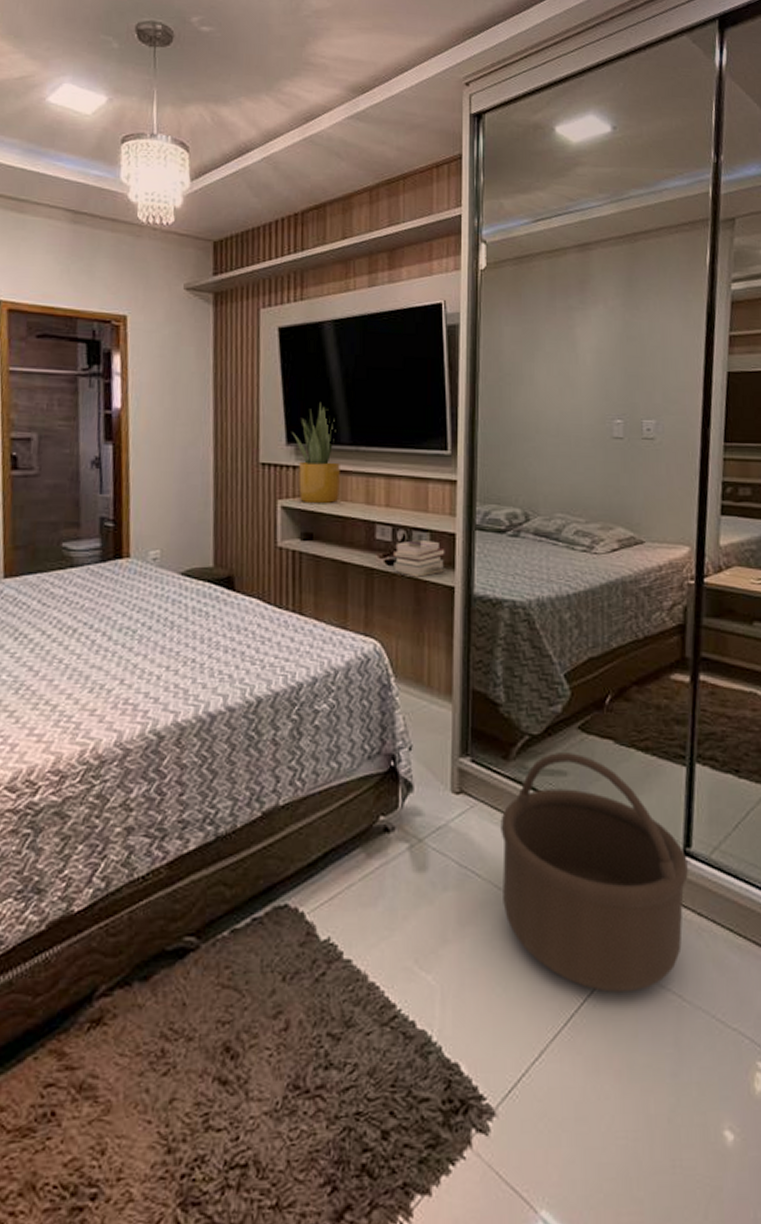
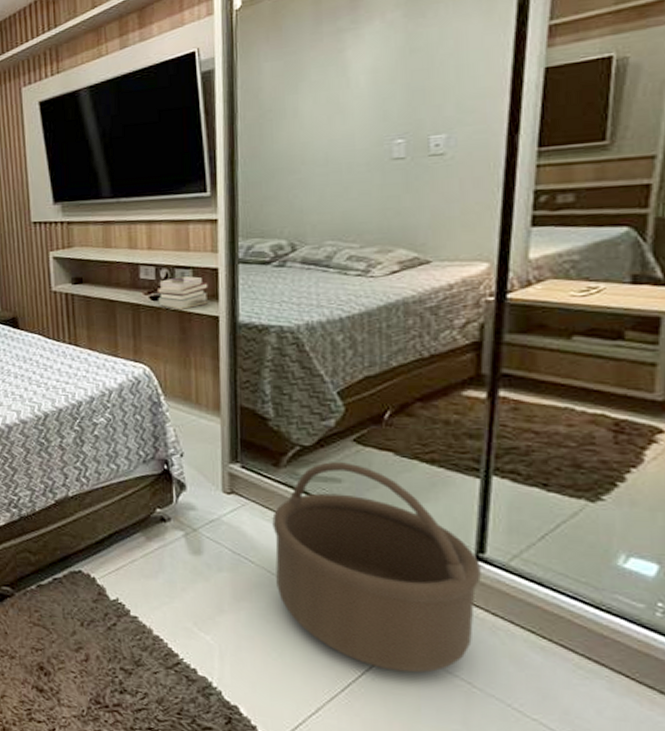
planter: present [292,401,340,504] -> none [58,162,104,253]

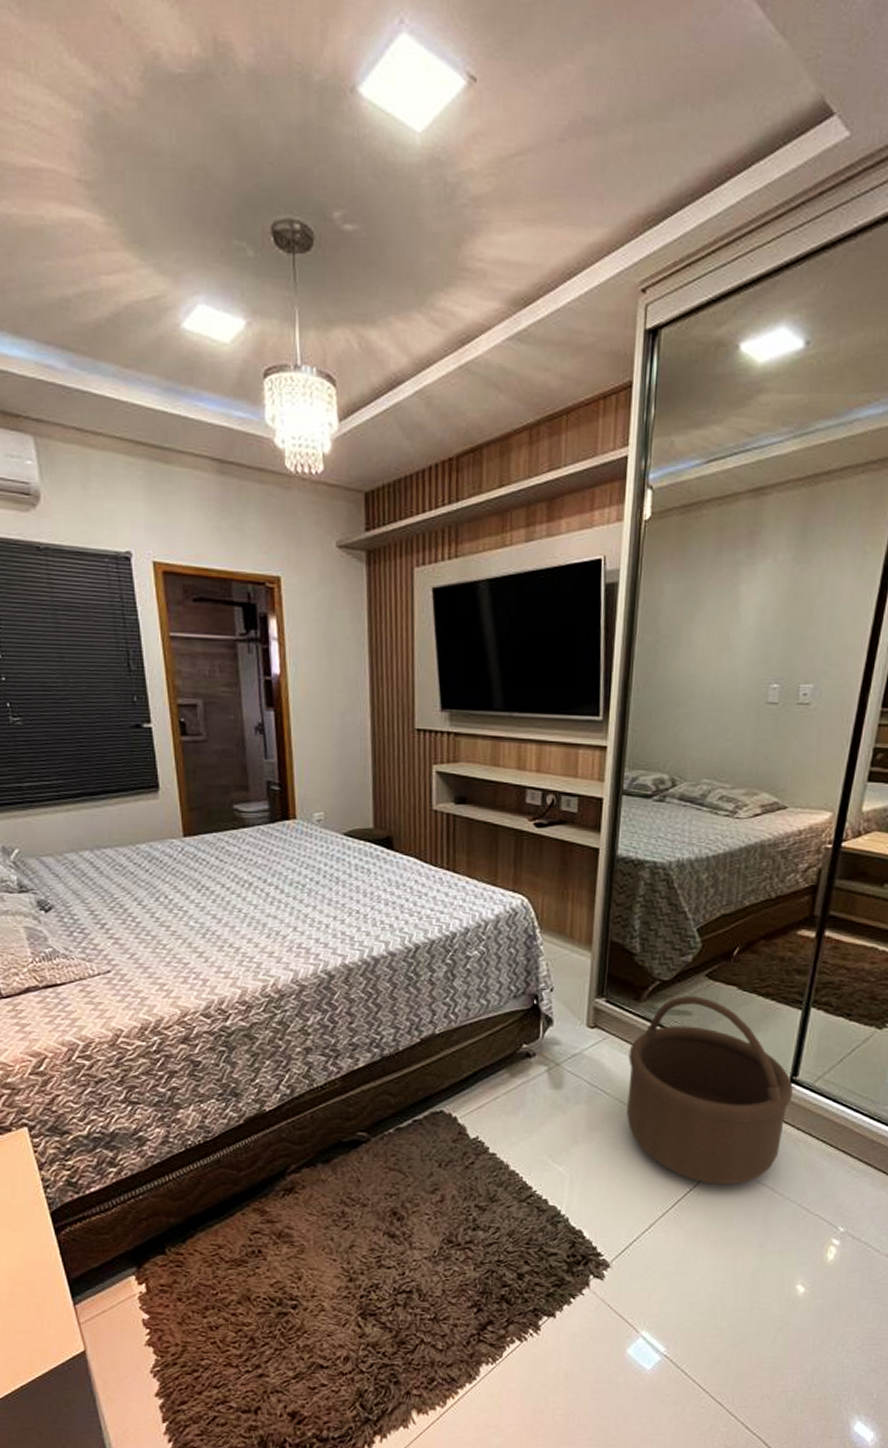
books: present [156,275,209,310] -> none [541,803,592,839]

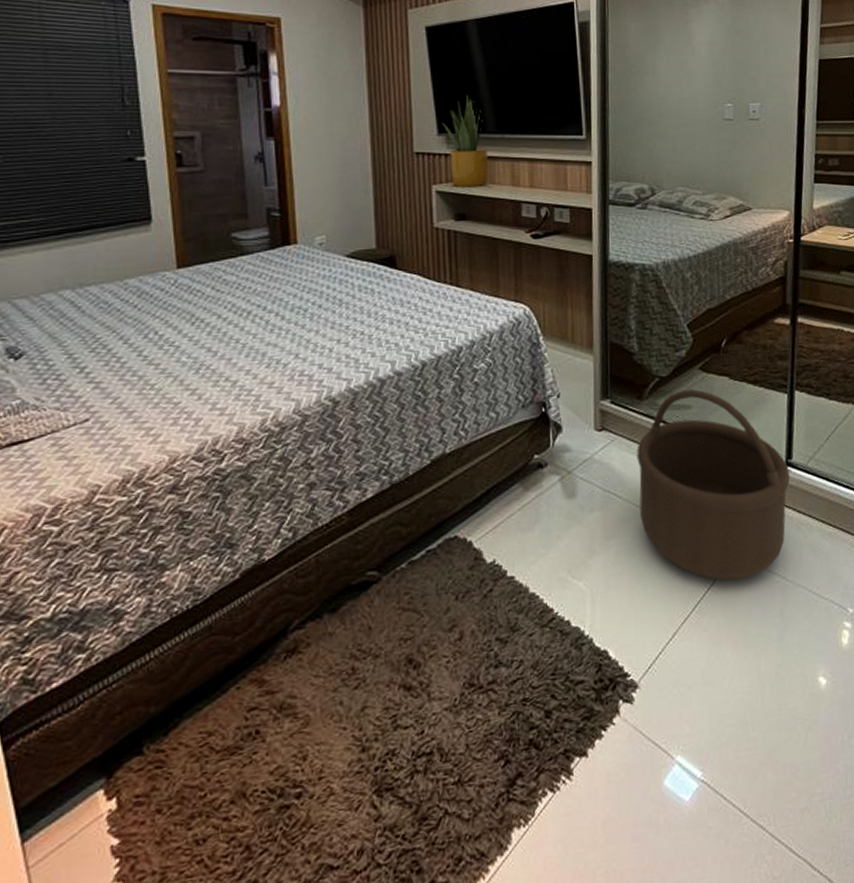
planter: none [447,666,493,769] -> present [443,94,488,188]

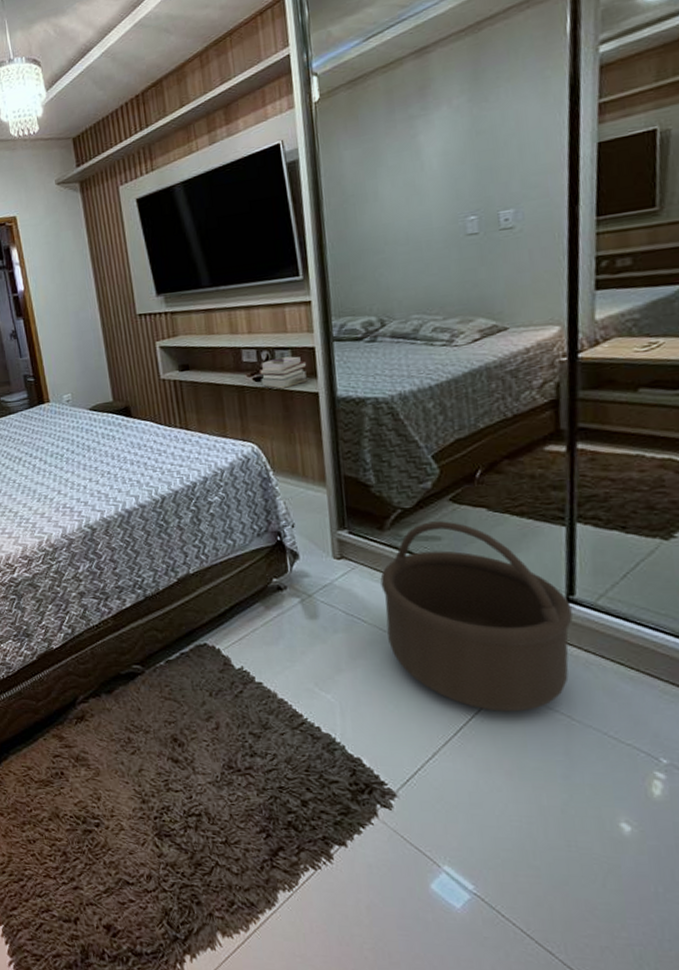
planter: present [443,94,488,188] -> none [160,254,207,341]
books: none [537,214,584,248] -> present [258,356,309,389]

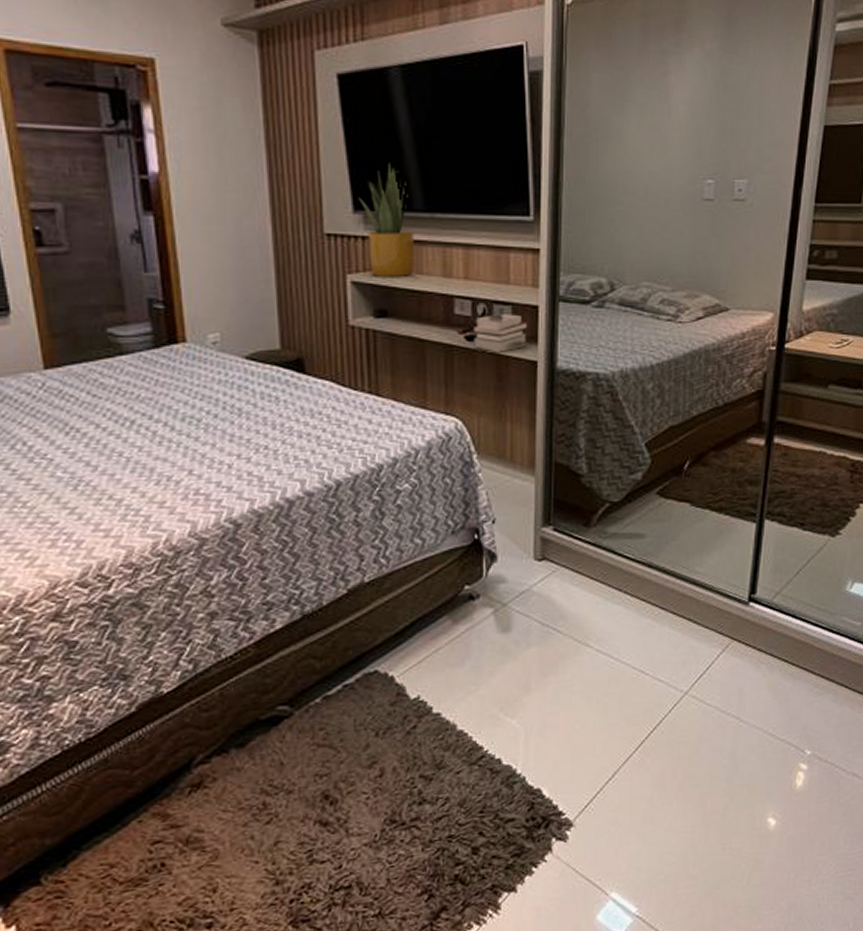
planter: none [160,254,207,341] -> present [359,162,414,278]
basket: present [380,521,573,712] -> none [581,516,752,721]

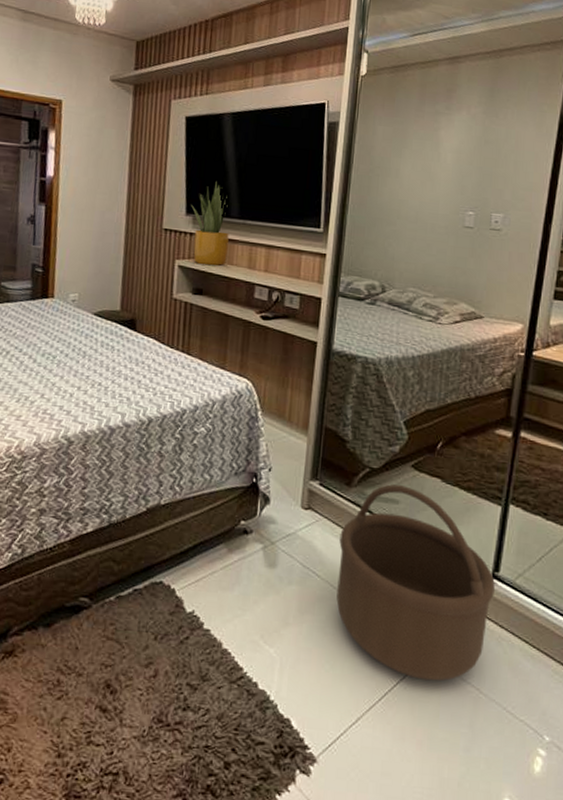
books: present [472,312,528,353] -> none [267,300,312,332]
basket: none [581,516,752,721] -> present [336,484,495,681]

